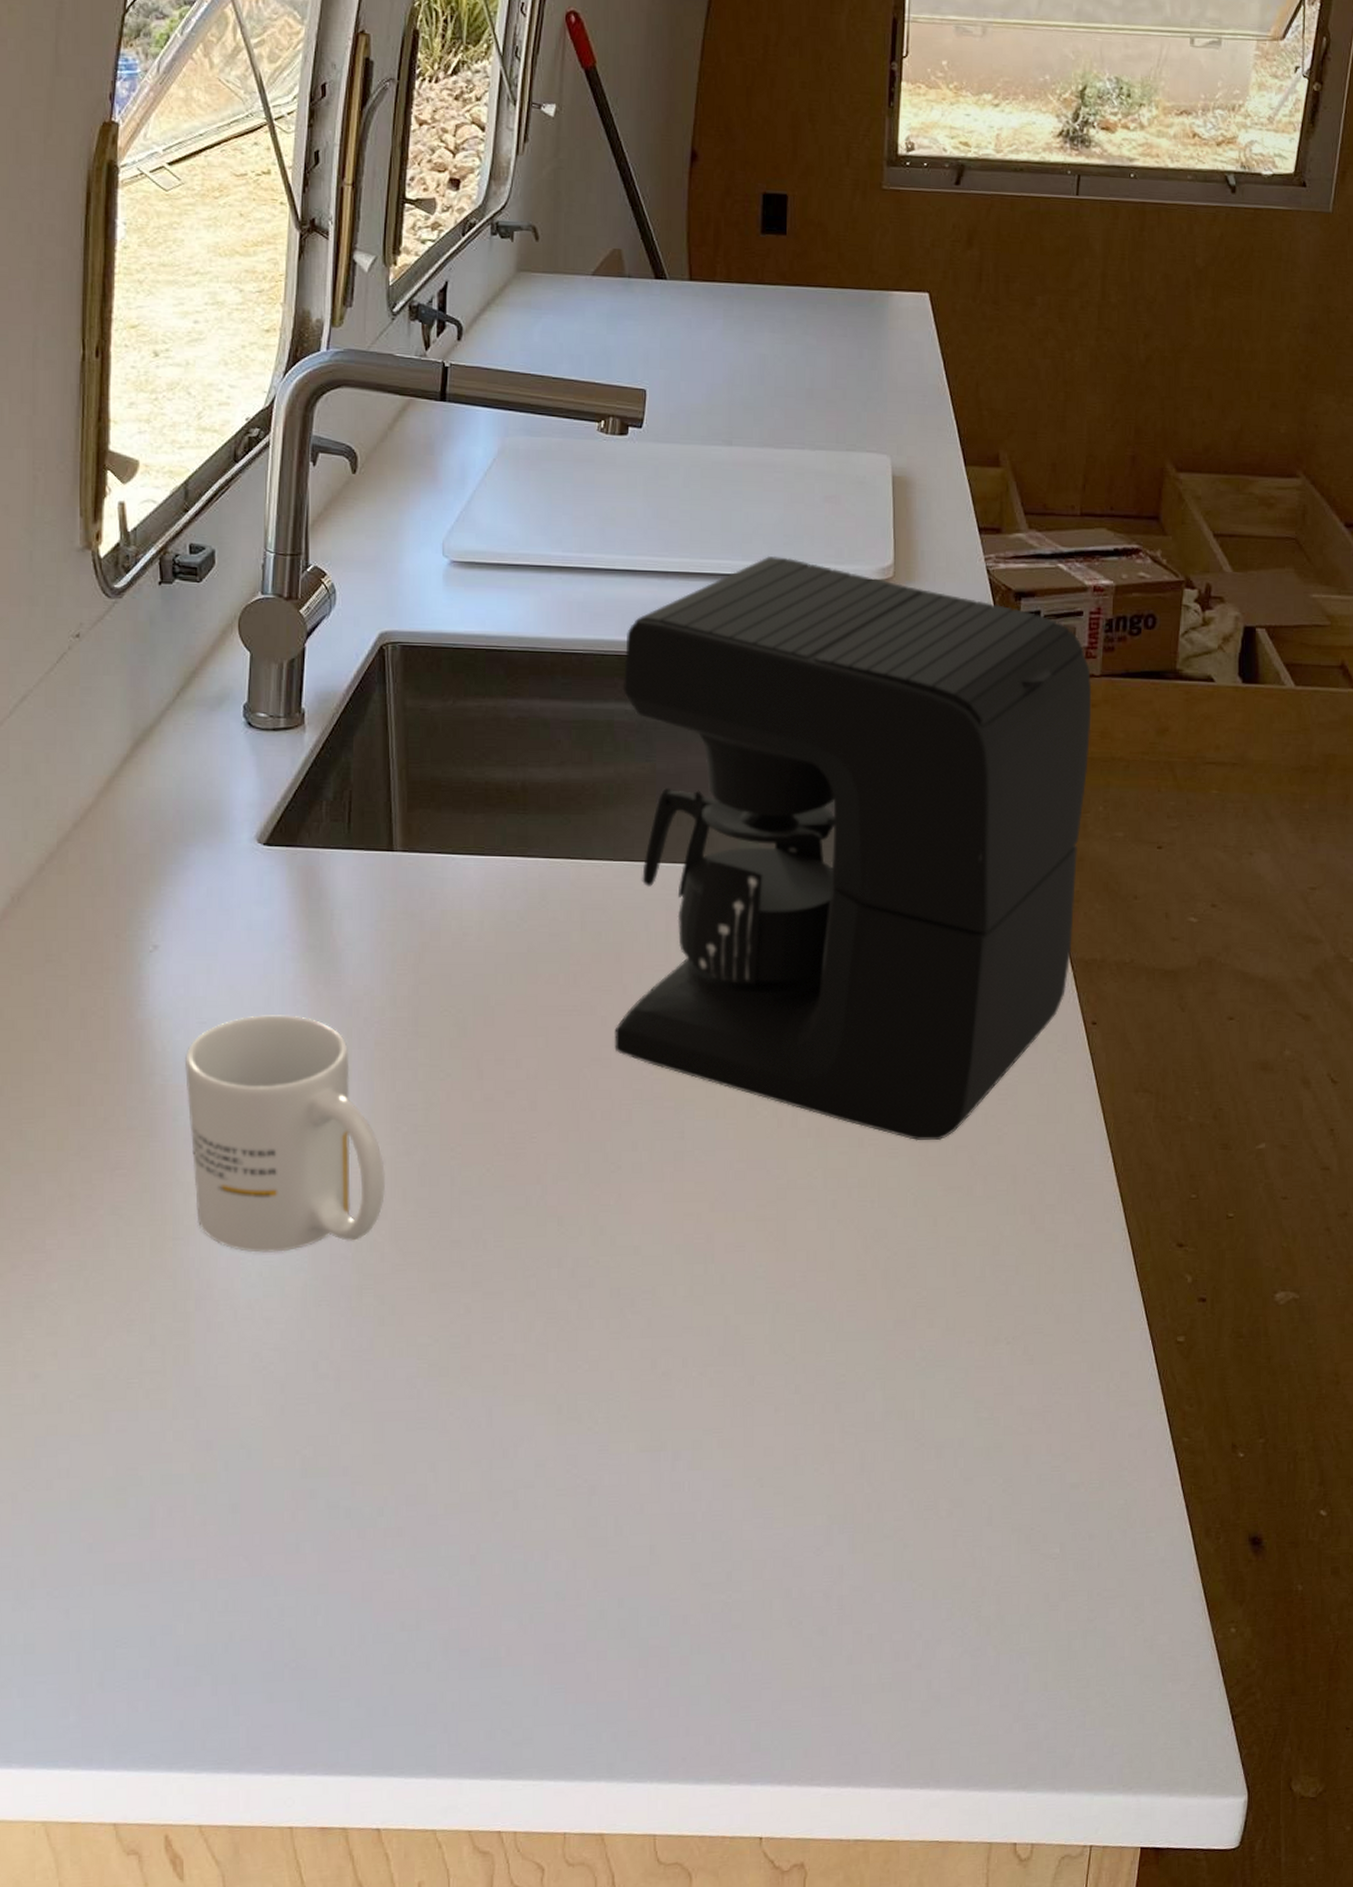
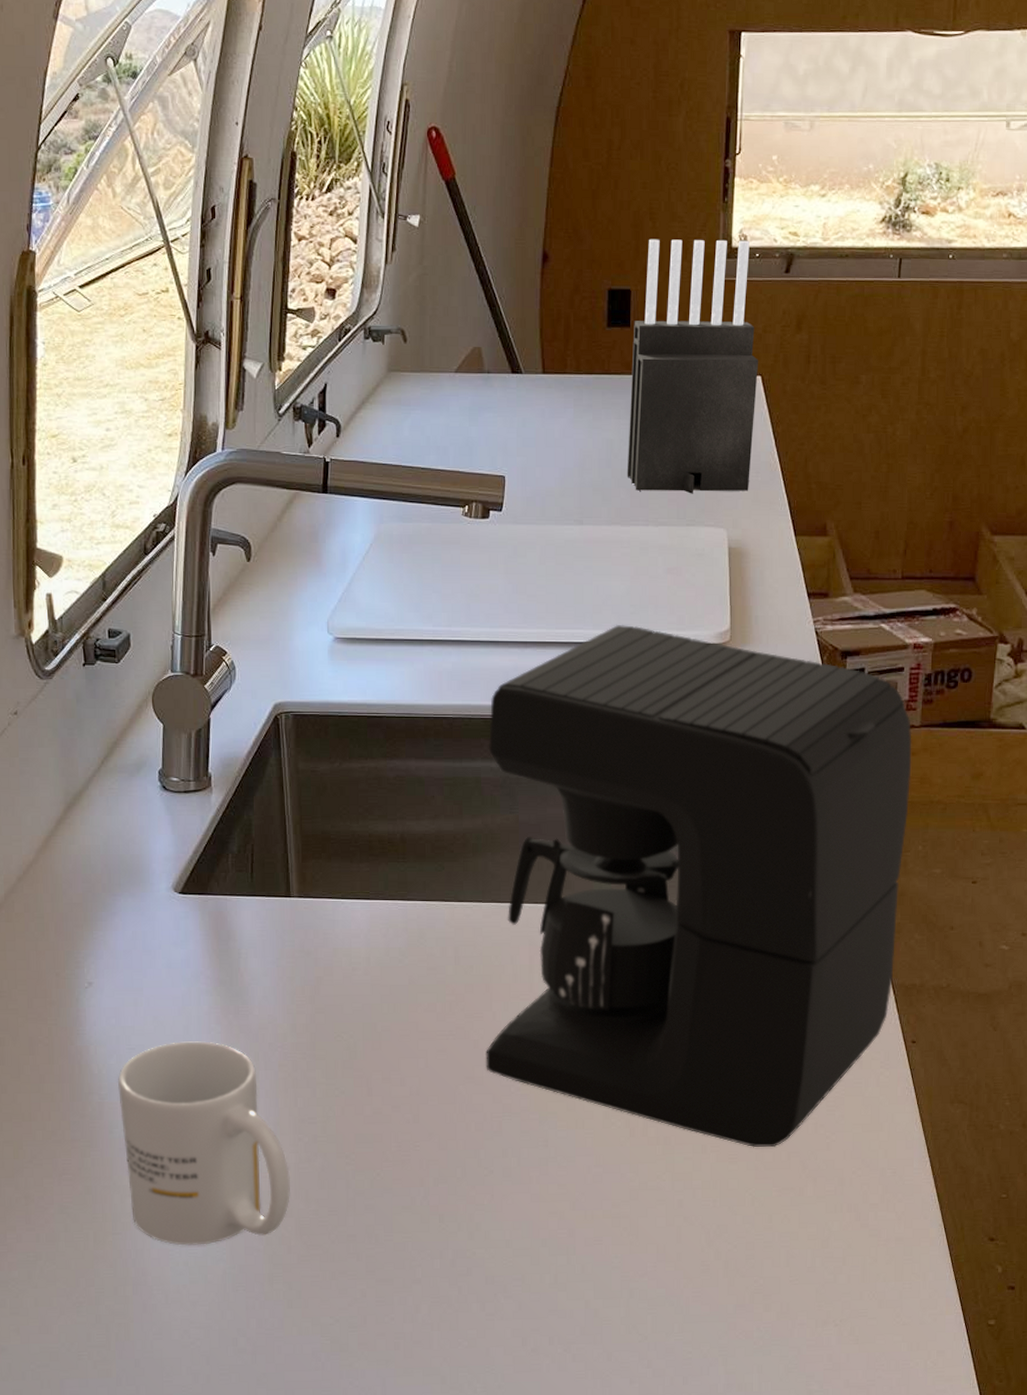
knife block: none [781,142,927,417] -> present [627,239,759,494]

